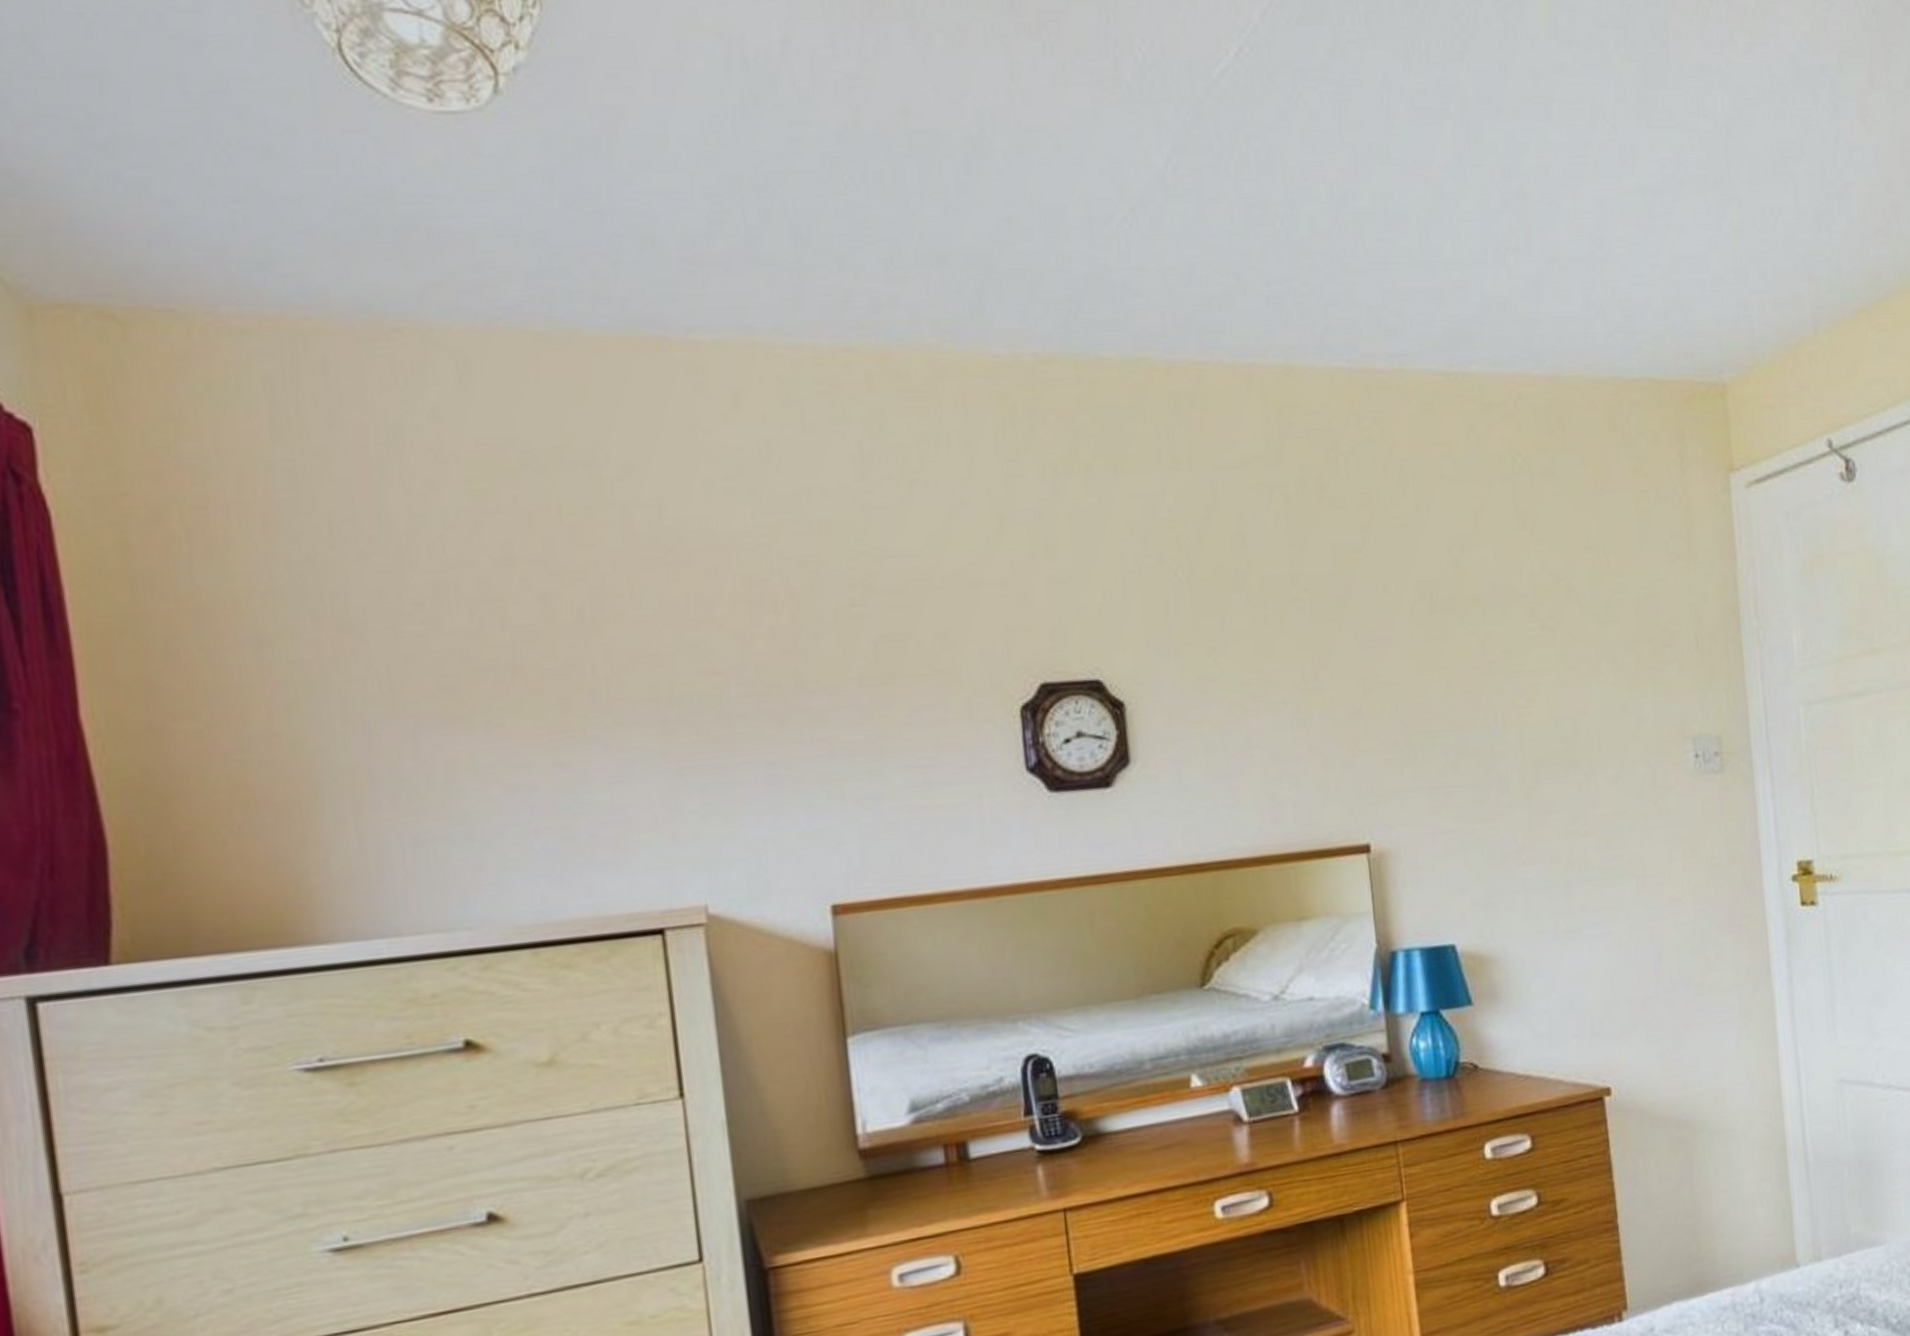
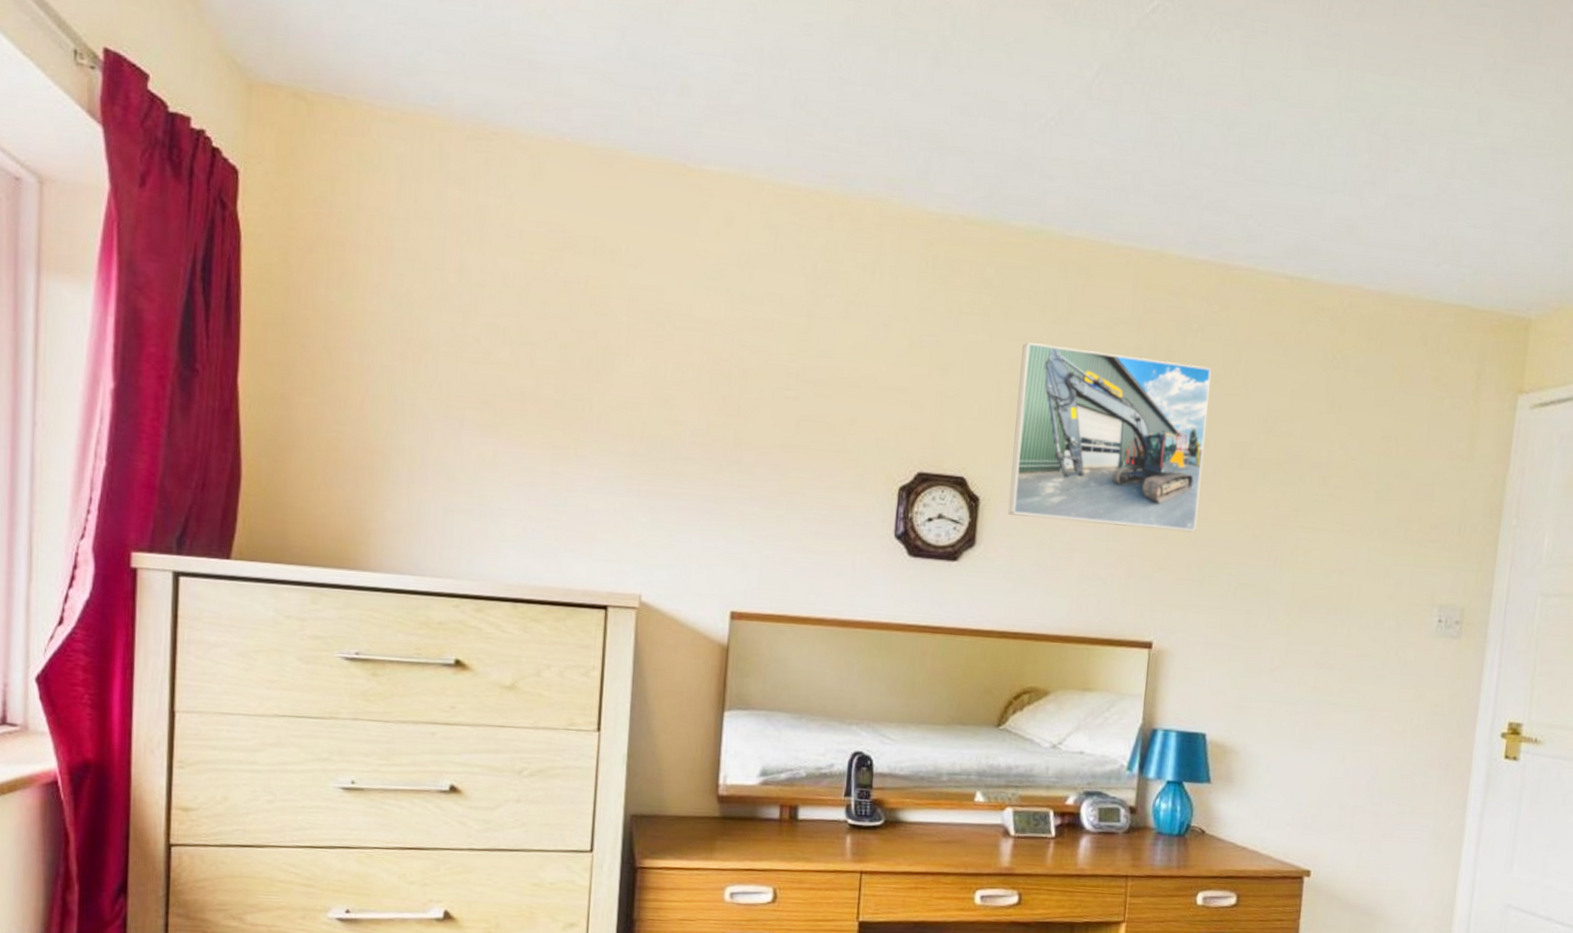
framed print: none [1142,495,1395,718] -> present [1008,342,1211,532]

